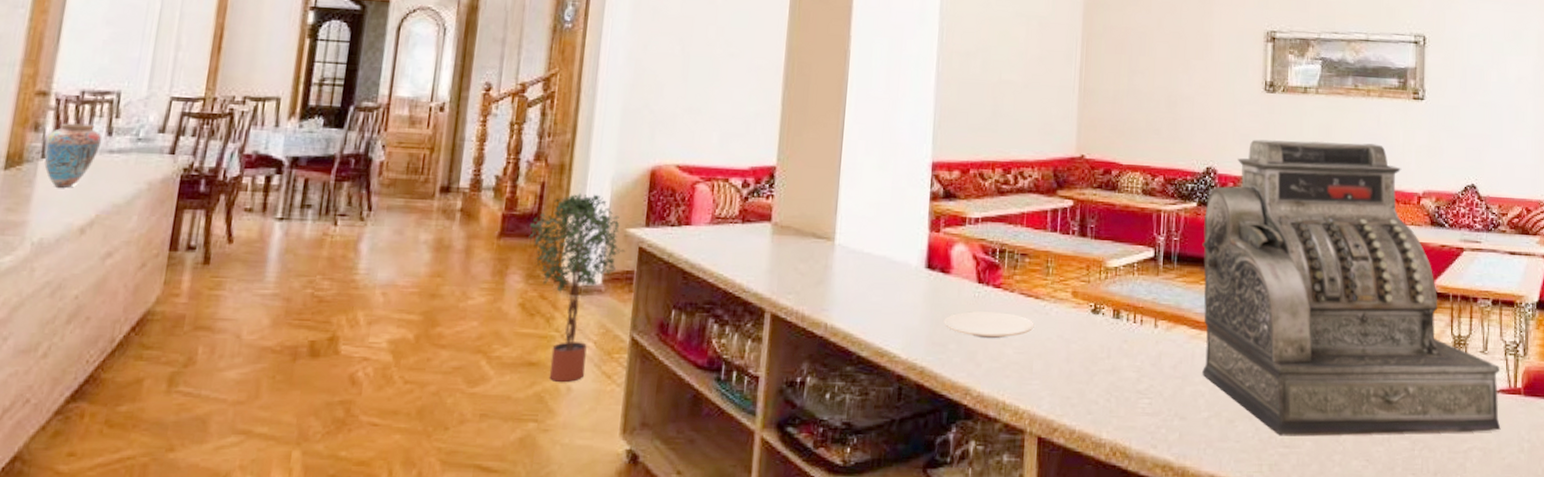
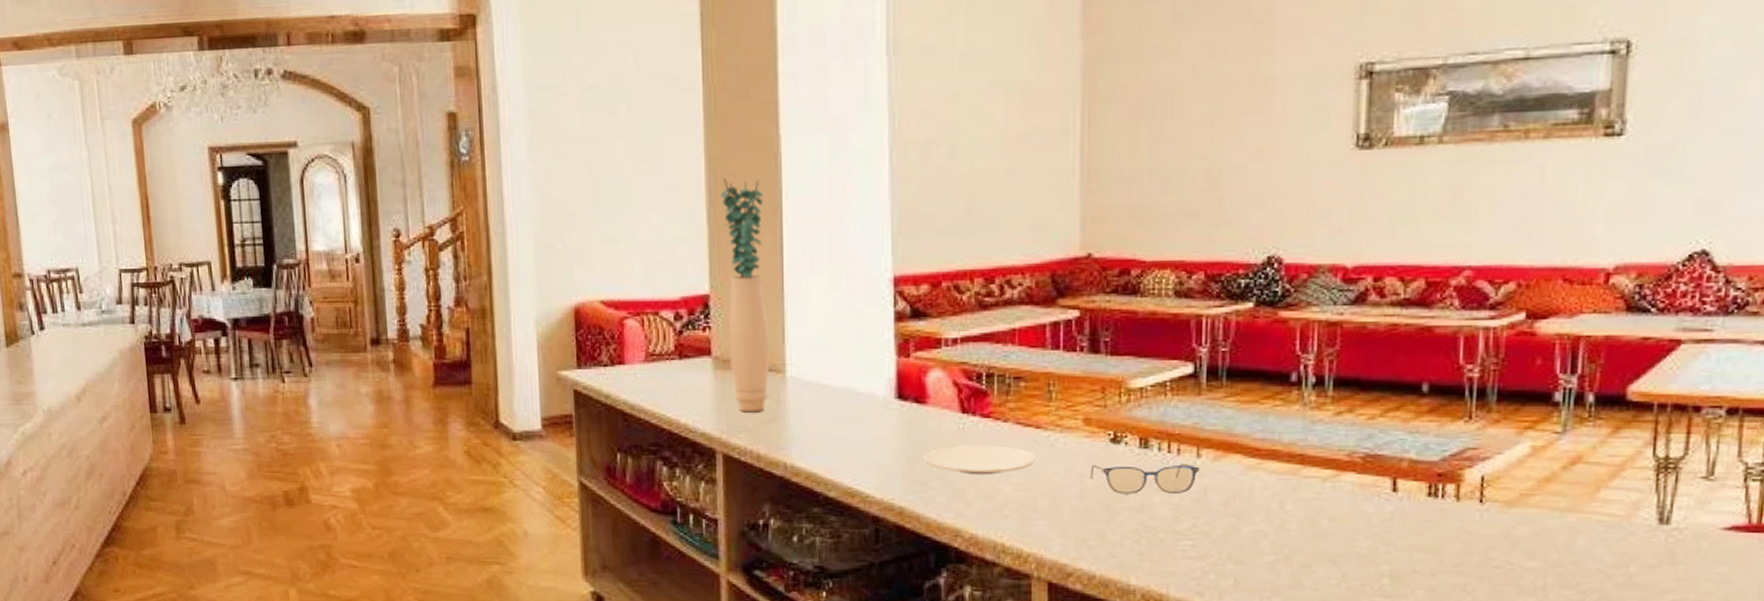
vase: present [44,123,103,188] -> none [30,300,75,360]
potted tree: present [529,193,626,382] -> none [460,337,561,526]
vase: none [787,67,832,276] -> present [720,178,770,412]
glasses: none [1075,332,1157,358] -> present [1090,463,1200,494]
cash register: present [1201,139,1501,435] -> none [1262,205,1735,583]

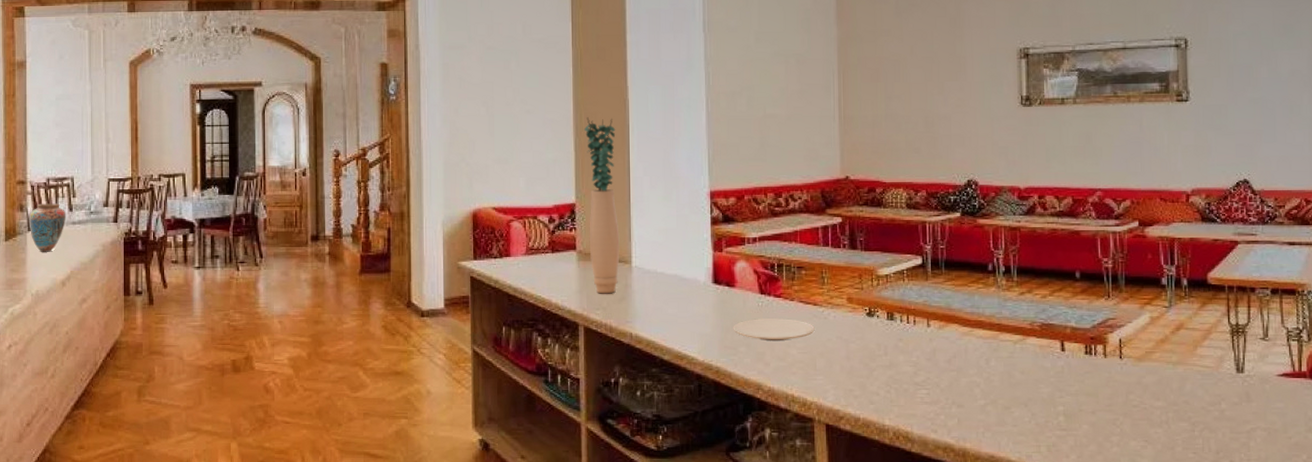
vase: none [30,300,75,360] -> present [29,203,66,252]
glasses: present [1090,463,1200,494] -> none [853,331,930,355]

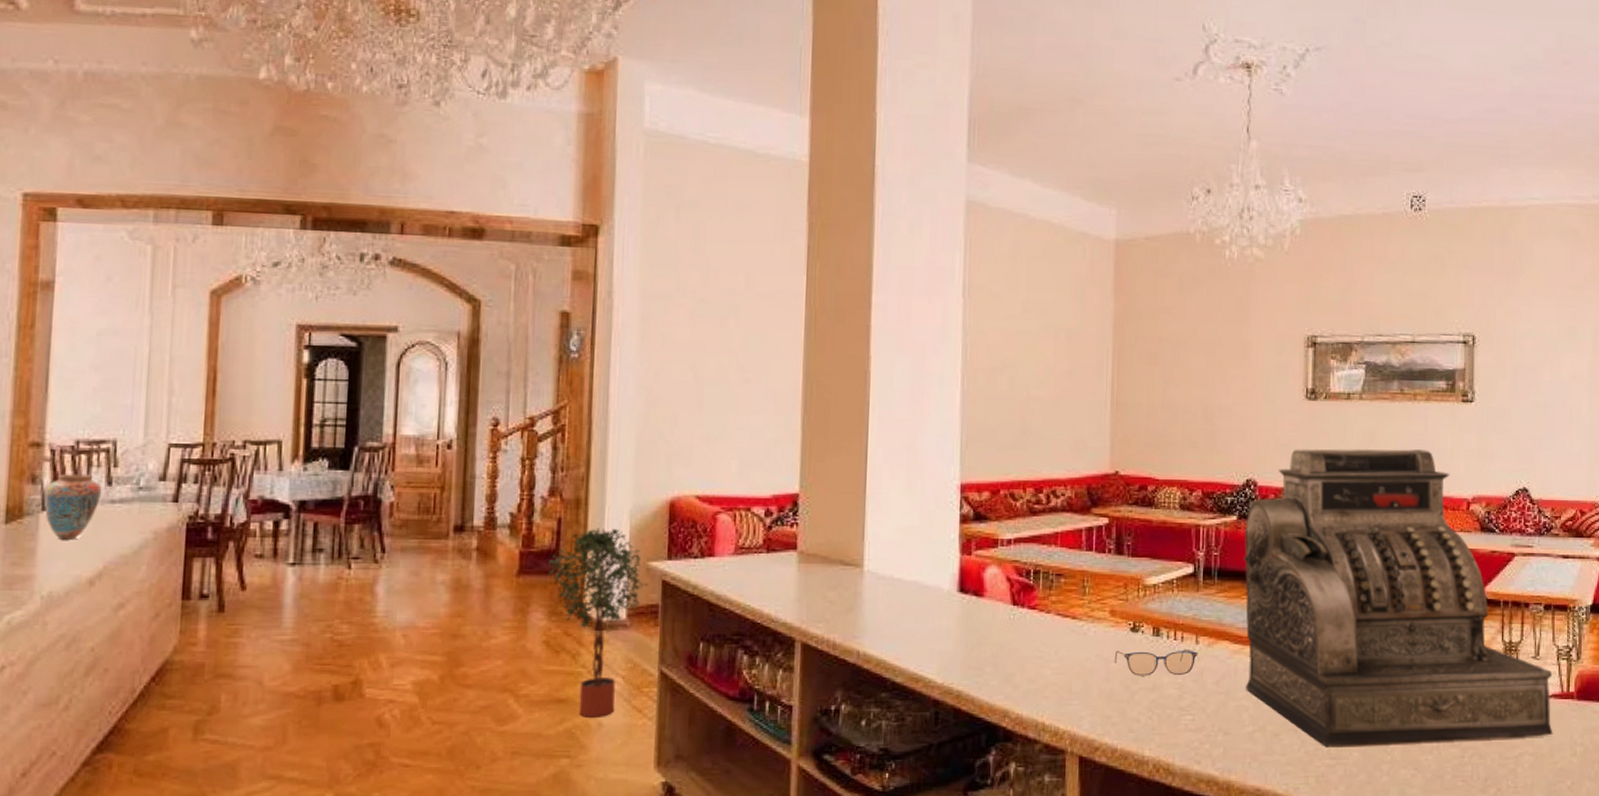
potted tree: none [382,235,460,387] -> present [548,528,649,717]
vase: present [584,117,620,294] -> none [813,390,853,604]
plate: present [733,317,815,342] -> none [979,632,1072,661]
glasses: none [853,331,930,355] -> present [1114,648,1198,676]
cash register: none [968,147,1286,419] -> present [1243,448,1553,747]

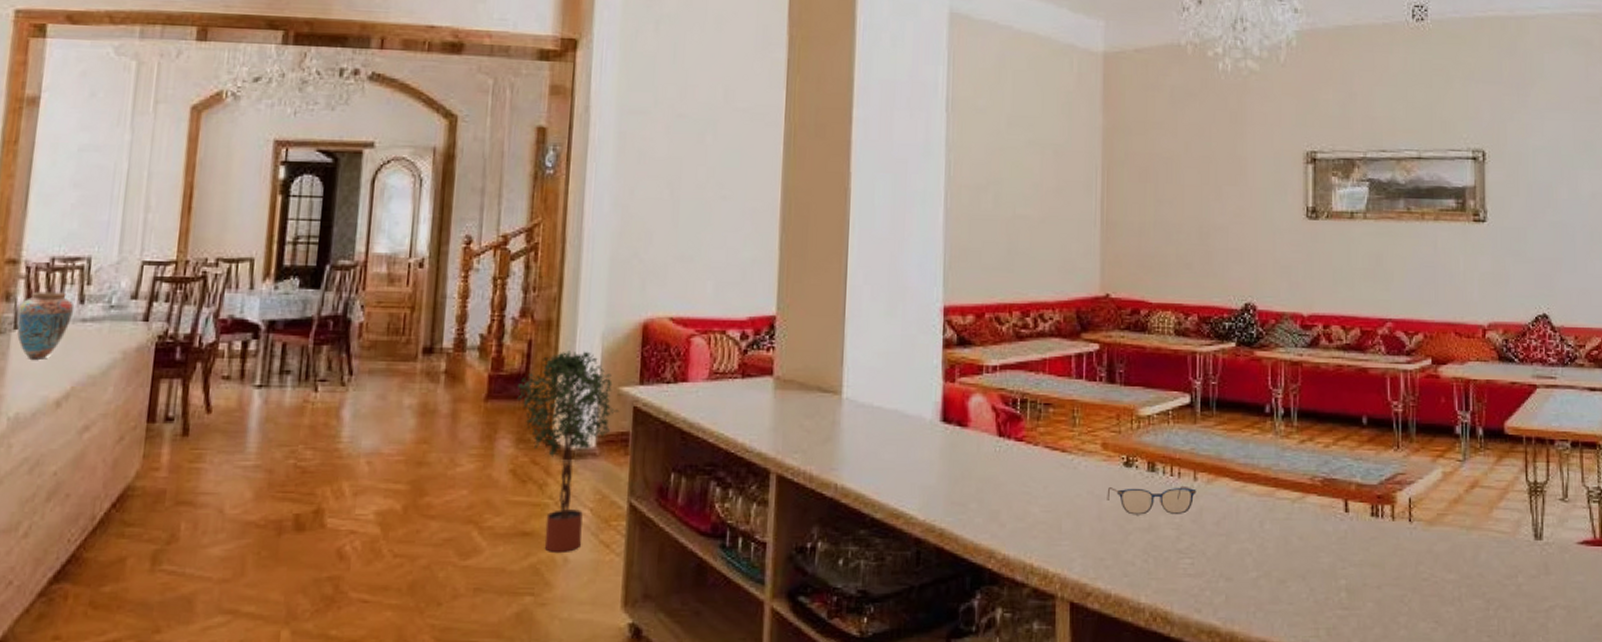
cash register: present [1243,448,1553,747] -> none [1243,271,1586,595]

